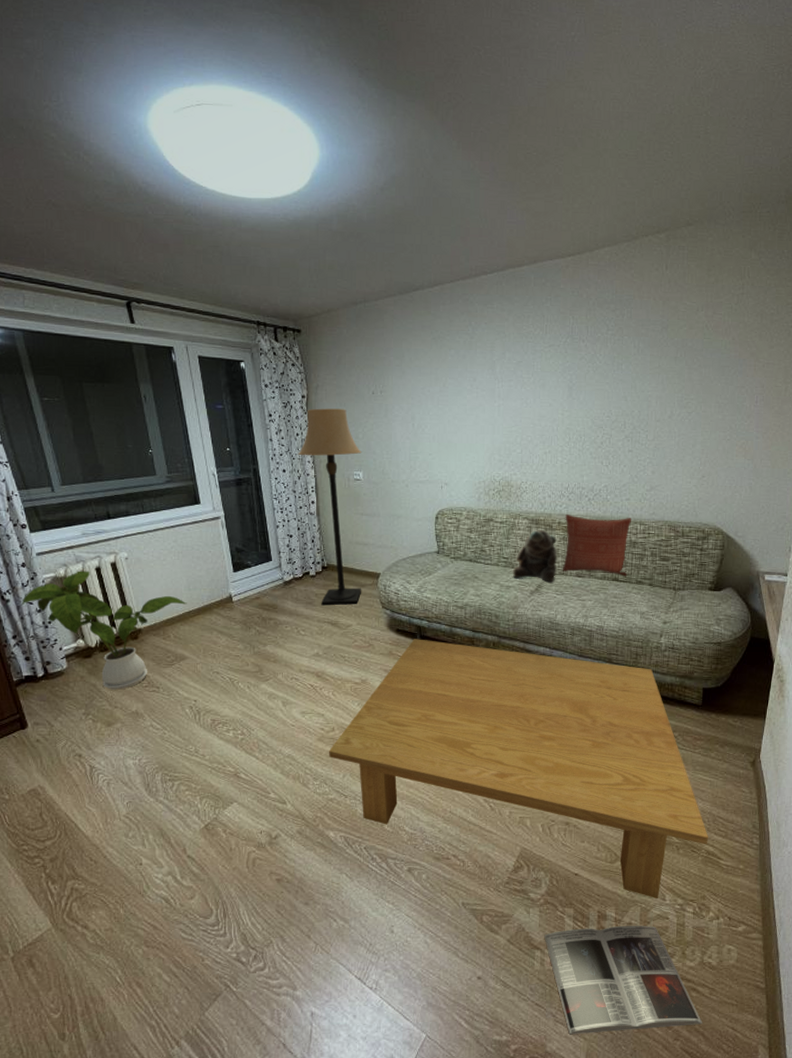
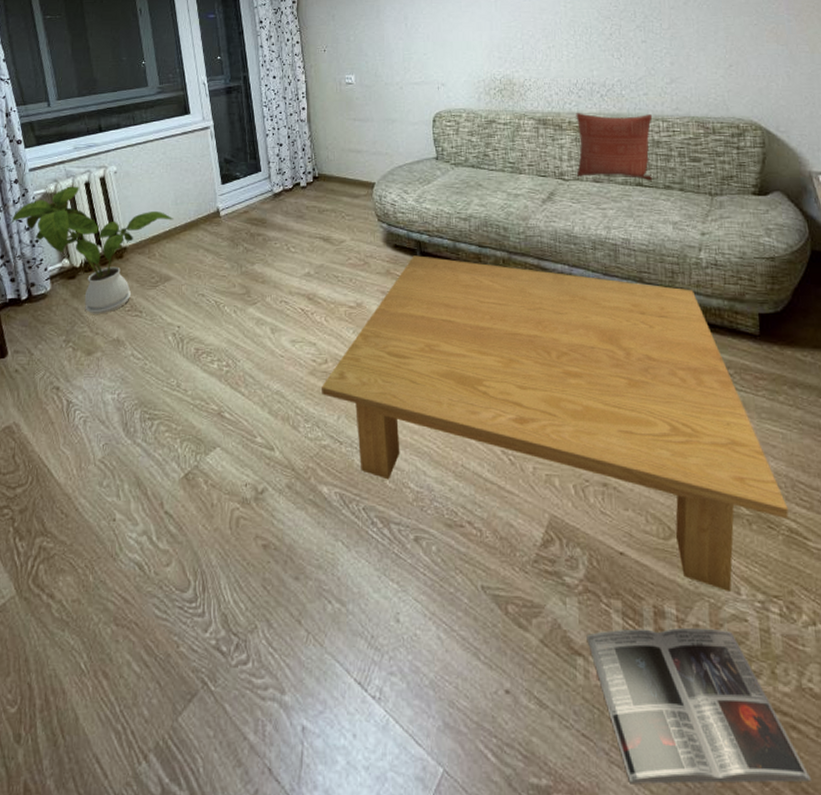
lamp: present [298,408,363,605] -> none [288,12,356,218]
stuffed animal: present [512,530,558,583] -> none [520,131,570,190]

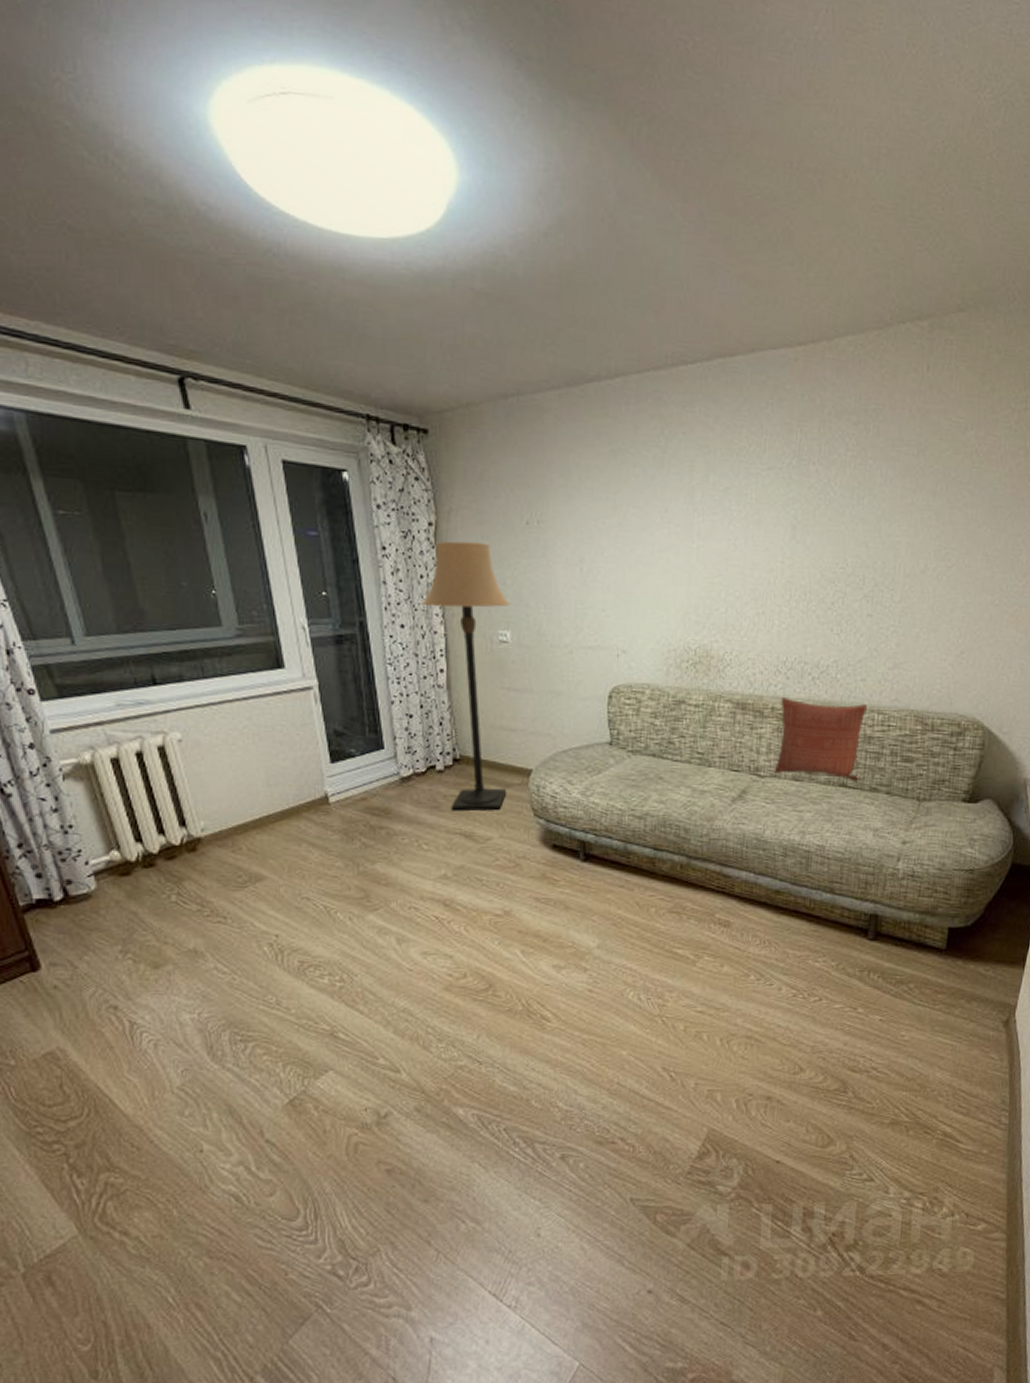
house plant: present [11,186,174,314] -> none [29,756,265,920]
lamp: none [288,12,356,218] -> present [421,540,511,811]
coffee table: present [322,255,789,591] -> none [459,858,946,1191]
magazine: present [586,628,812,784] -> none [734,1225,928,1359]

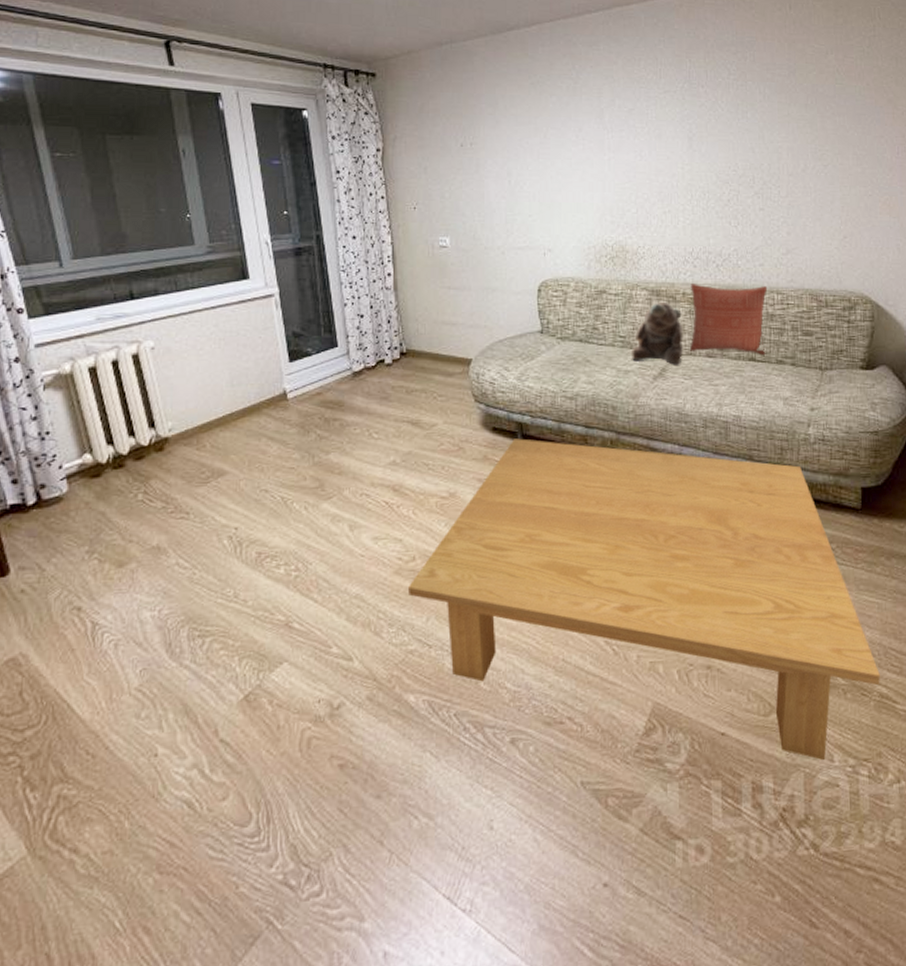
lamp: present [421,540,511,811] -> none [371,163,450,400]
coffee table: none [459,858,946,1191] -> present [408,438,880,760]
stuffed animal: none [708,717,769,787] -> present [630,303,684,365]

